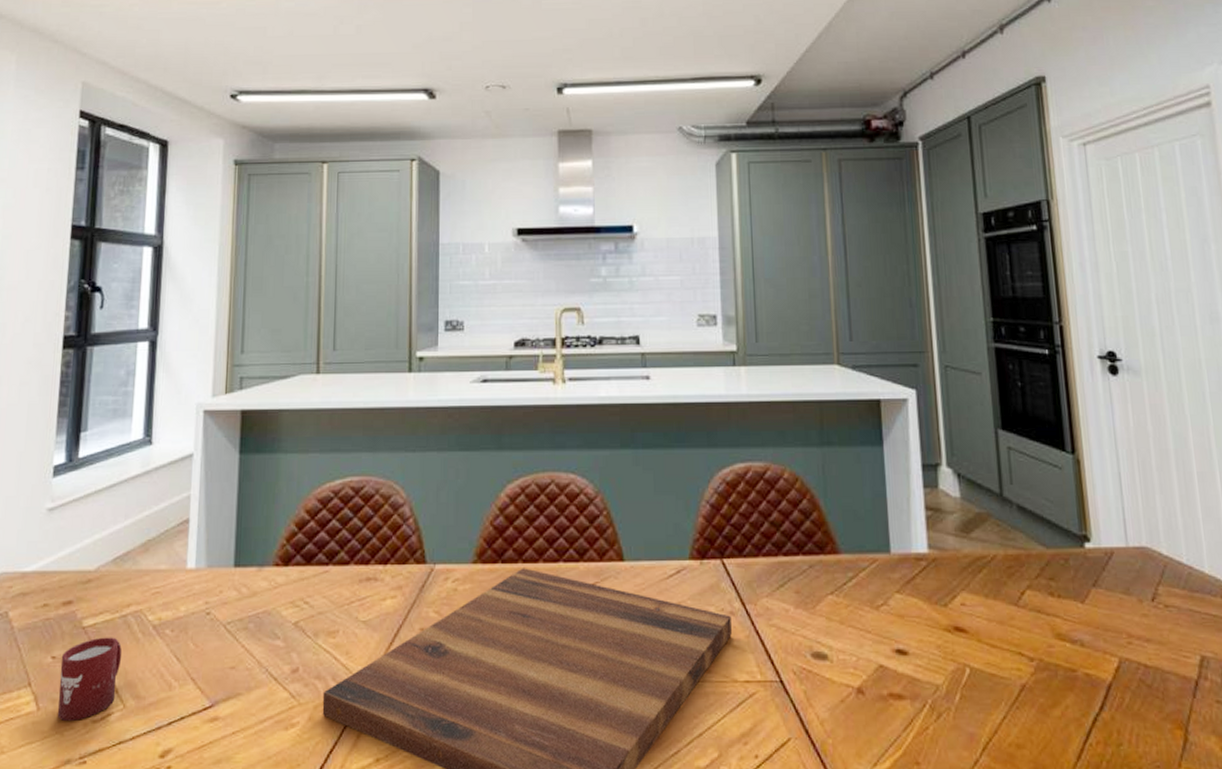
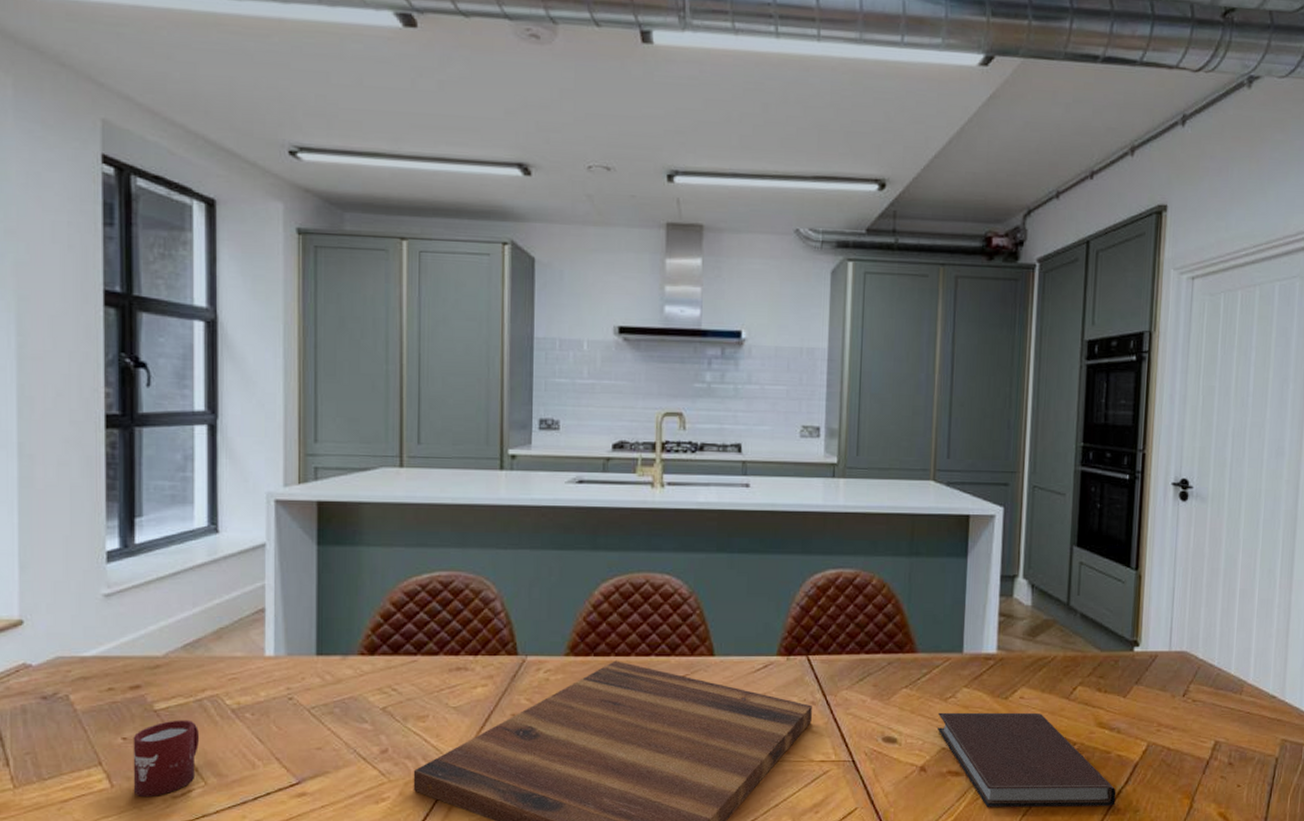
notebook: none [871,622,1092,740] -> present [938,712,1116,808]

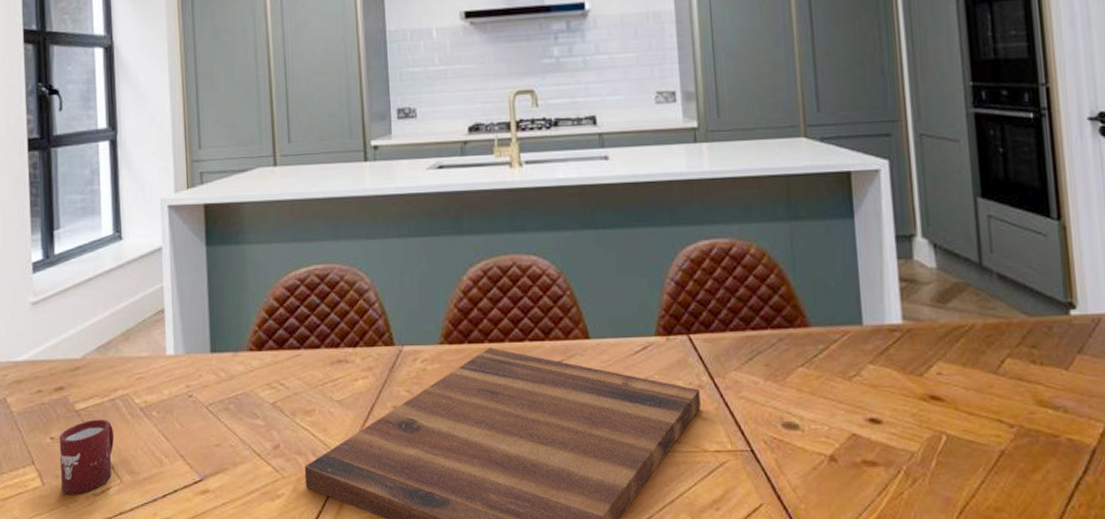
notebook: present [938,712,1116,808] -> none [843,390,1075,503]

